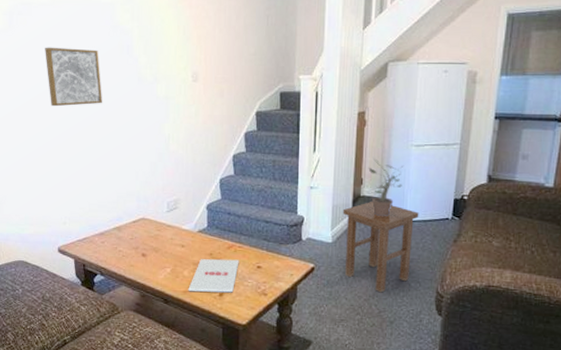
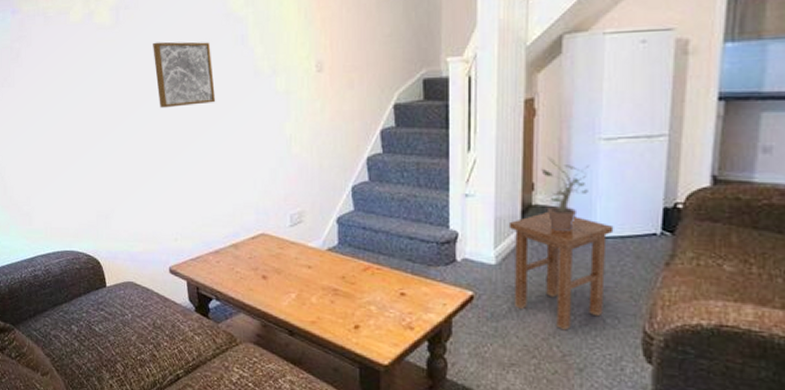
magazine: present [188,258,239,293] -> none [317,282,378,325]

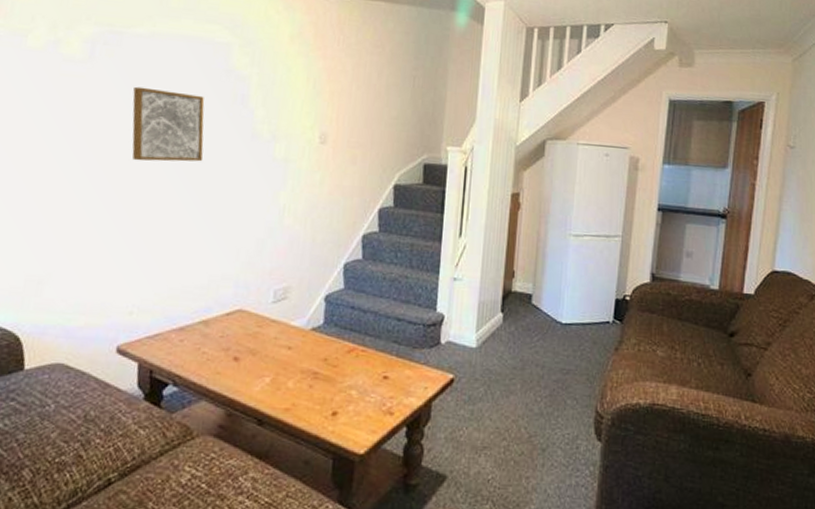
stool: present [508,212,614,331] -> none [490,299,577,412]
potted plant: present [541,157,588,232] -> none [521,247,560,318]

